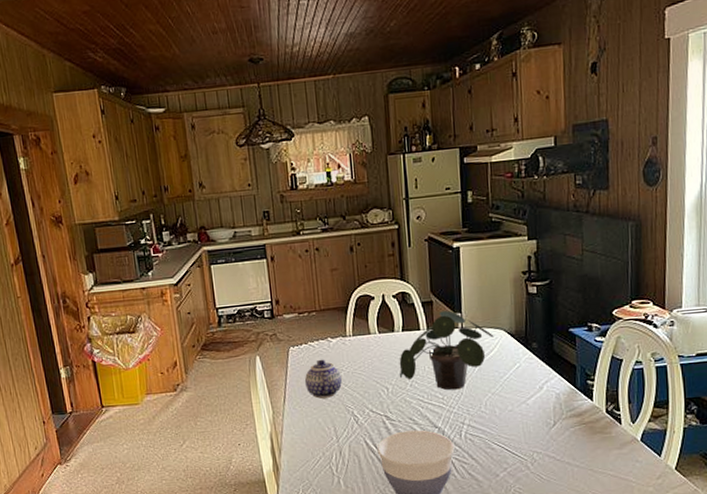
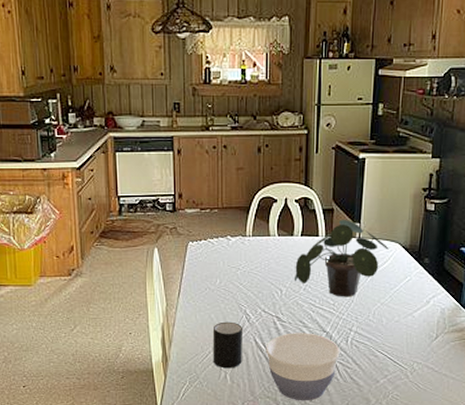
teapot: present [305,359,342,399] -> none [202,256,237,295]
mug: none [322,424,355,474] -> present [212,321,242,369]

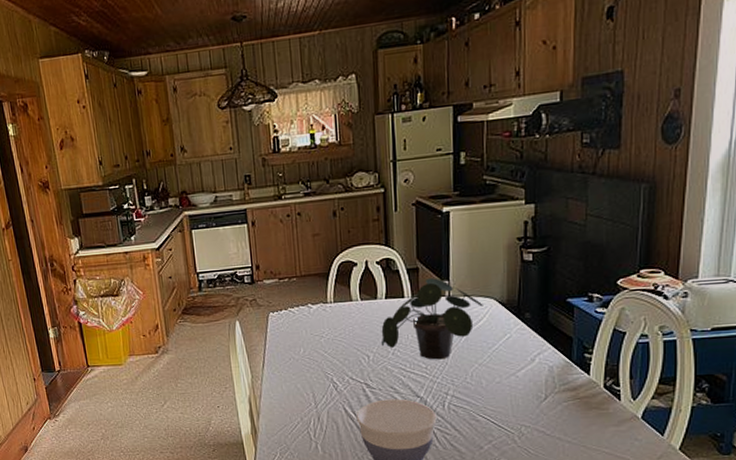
mug: present [212,321,242,369] -> none [300,390,333,439]

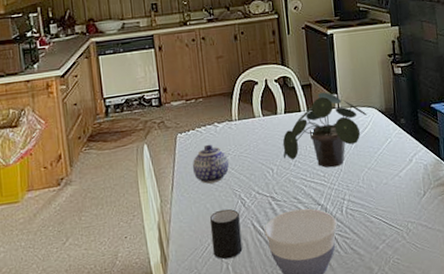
teapot: none [284,325,322,365] -> present [193,144,229,184]
mug: none [300,390,333,439] -> present [210,208,243,260]

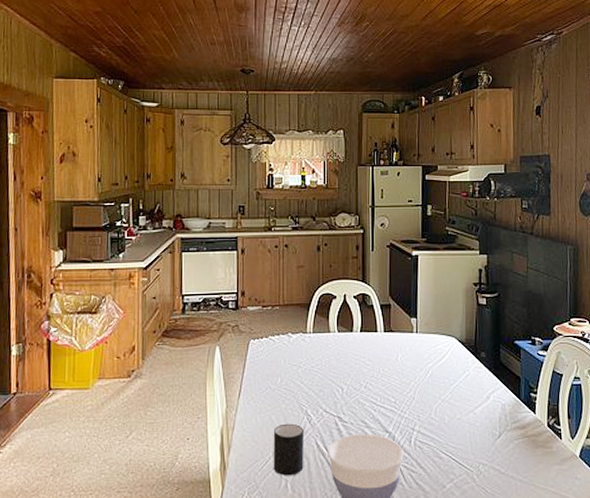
teapot: present [193,144,229,184] -> none [263,354,298,395]
potted plant: present [282,92,367,168] -> none [354,315,446,395]

